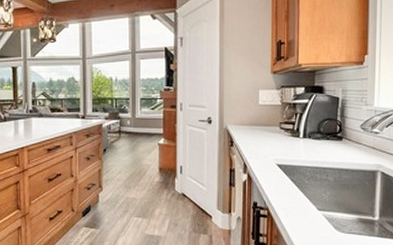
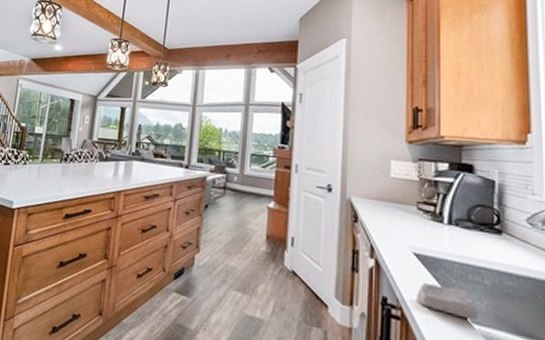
soap bar: none [279,186,323,208] -> present [417,282,478,321]

